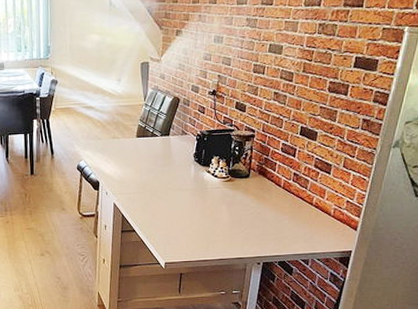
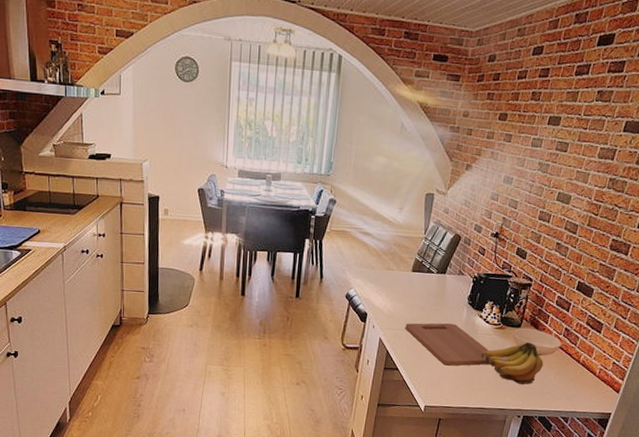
cutting board: none [137,181,224,222] -> present [405,323,491,366]
fruit: none [213,191,277,232] -> present [480,342,544,385]
bowl: none [243,177,292,203] -> present [513,327,562,356]

